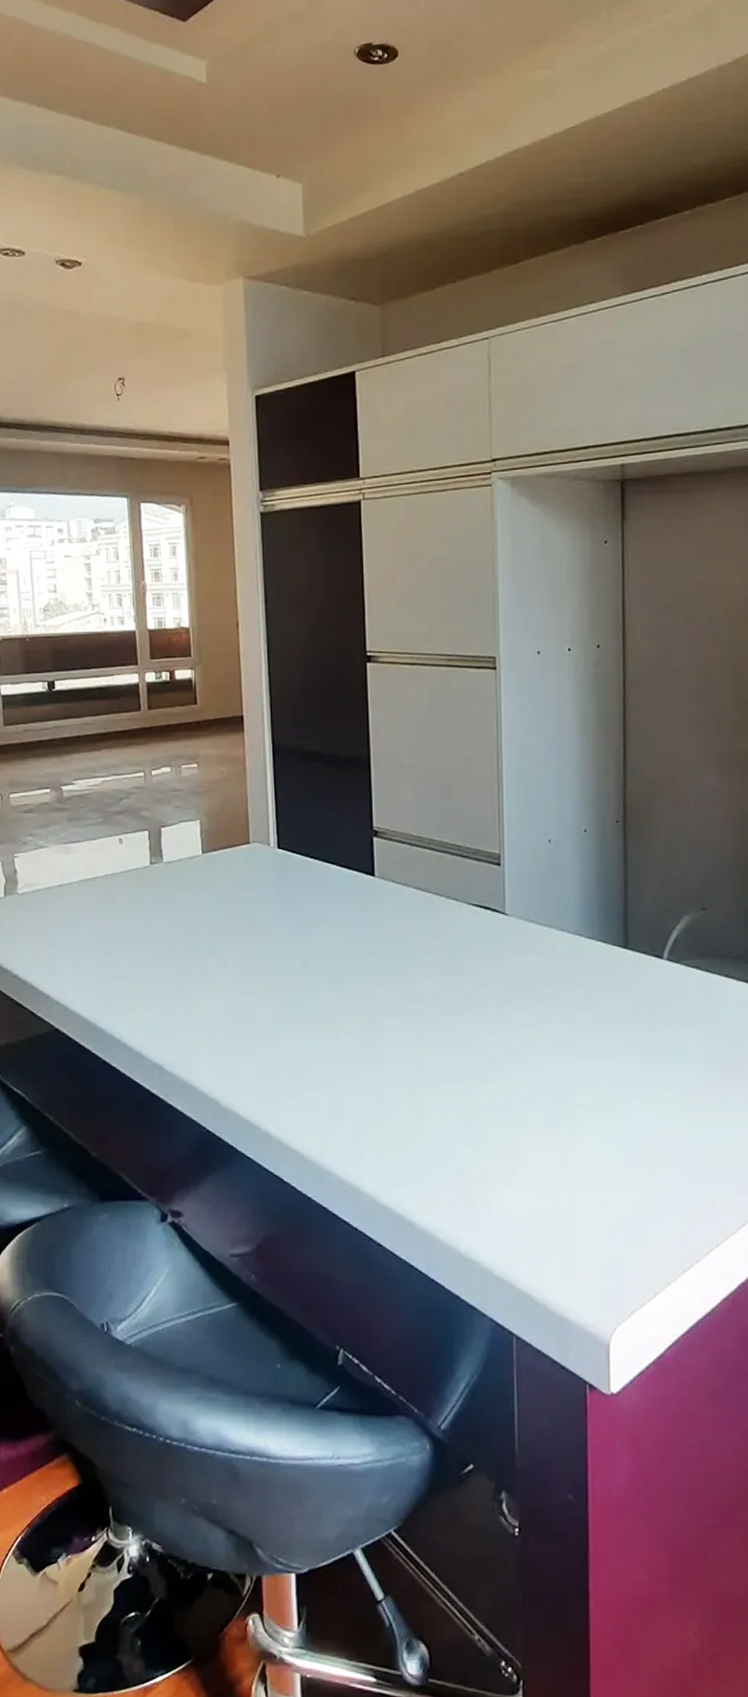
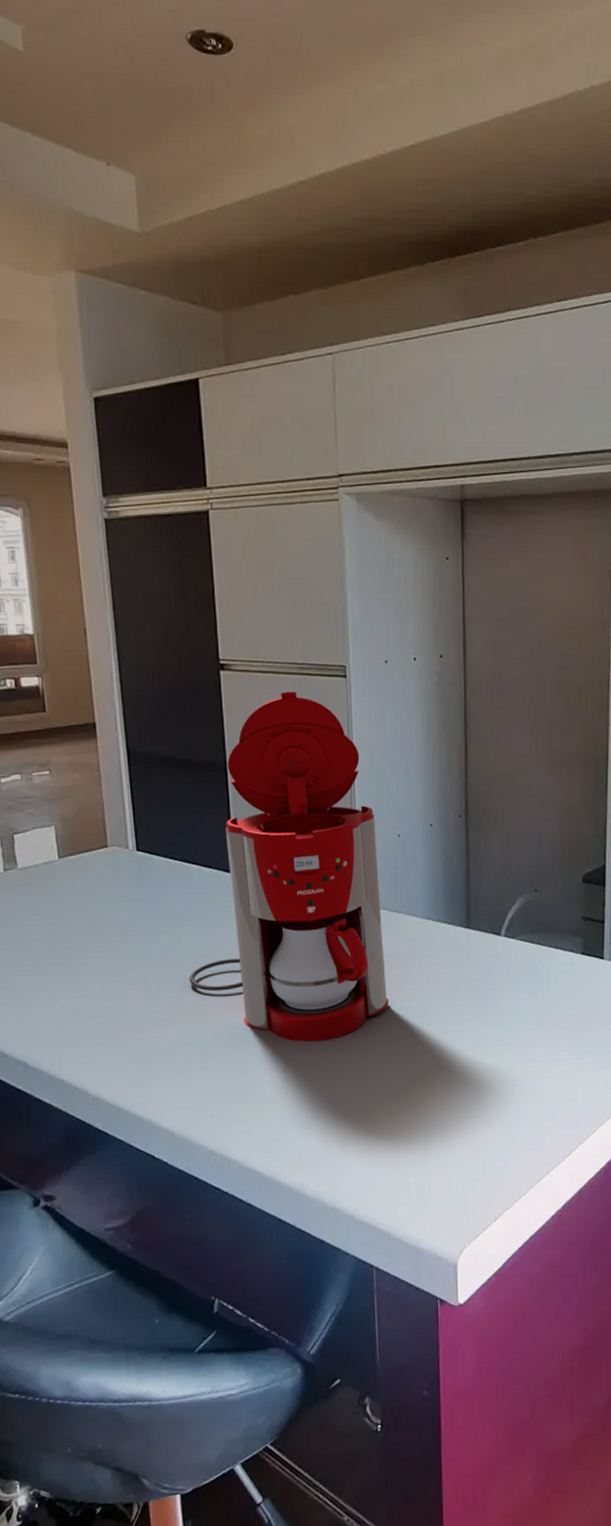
coffee maker: none [324,684,536,1066] -> present [188,691,389,1042]

